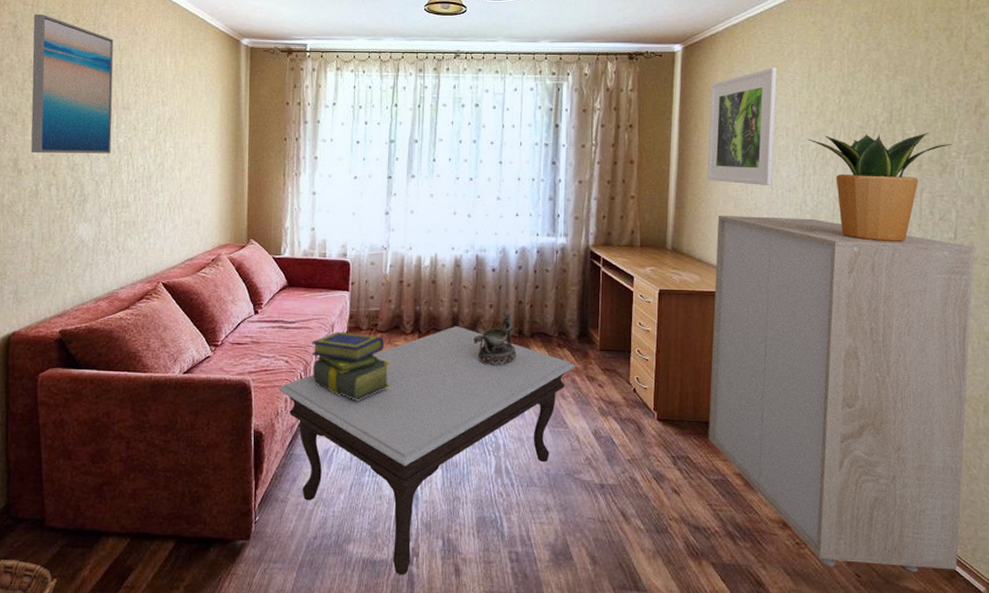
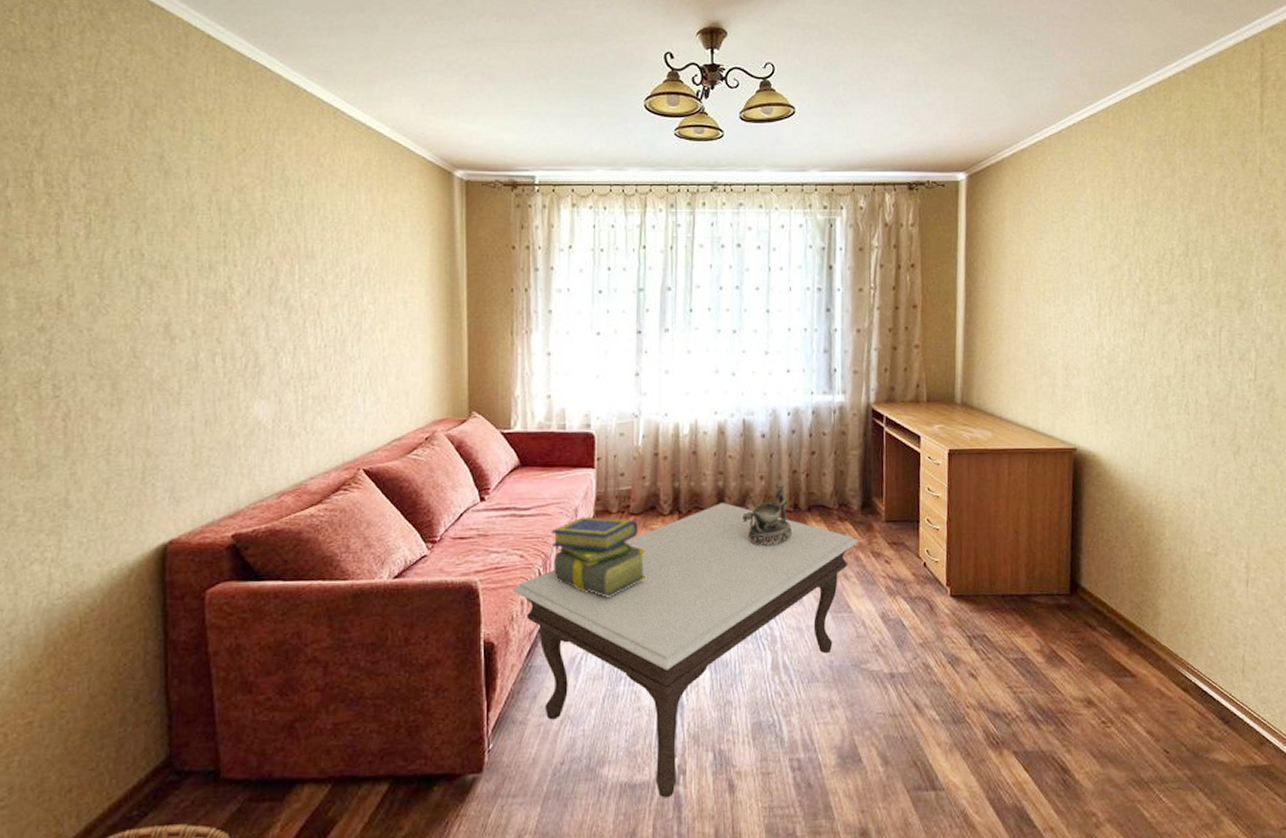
wall art: present [31,13,114,154] -> none [185,141,293,315]
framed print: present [707,67,778,185] -> none [997,196,1069,329]
storage cabinet: present [708,216,974,572] -> none [1005,363,1275,744]
potted plant: present [807,132,952,243] -> none [1101,265,1250,387]

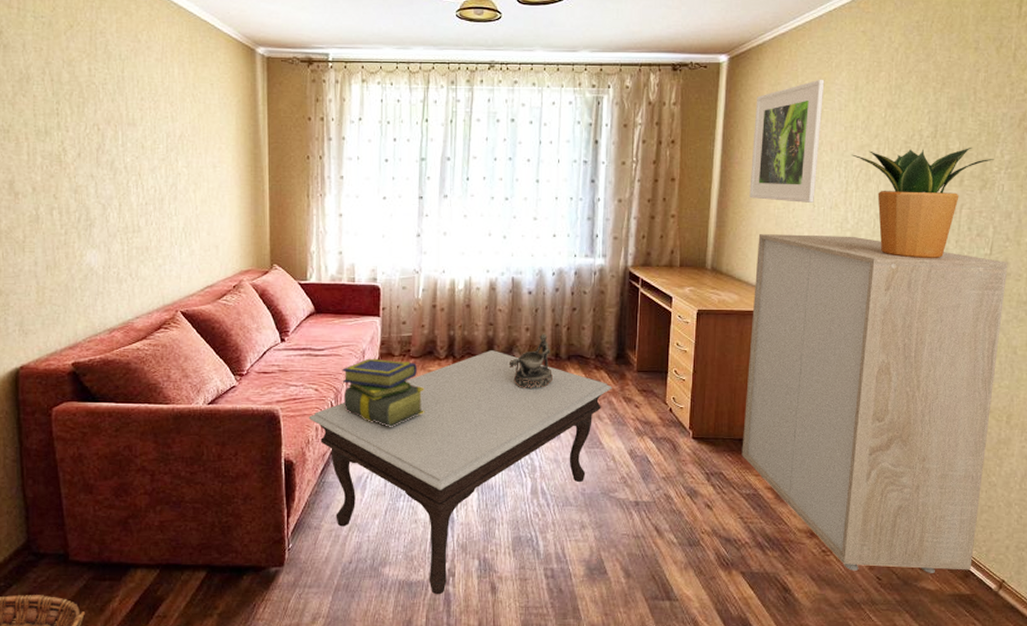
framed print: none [997,196,1069,329] -> present [749,79,825,203]
storage cabinet: none [1005,363,1275,744] -> present [741,234,1008,573]
potted plant: none [1101,265,1250,387] -> present [851,147,994,259]

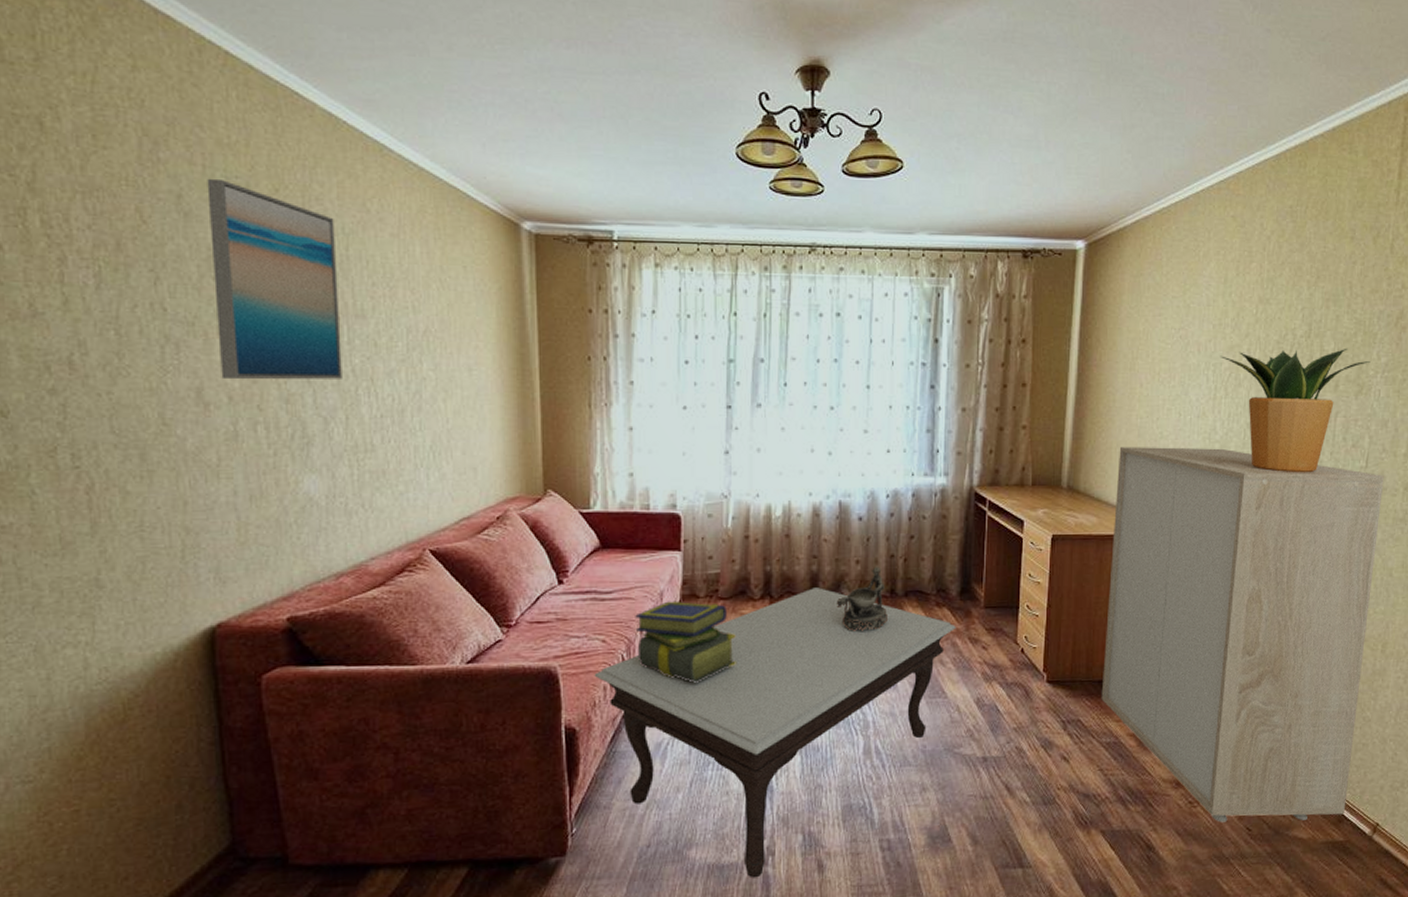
wall art: none [20,18,117,174] -> present [207,178,342,379]
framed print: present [749,79,825,203] -> none [1109,270,1192,411]

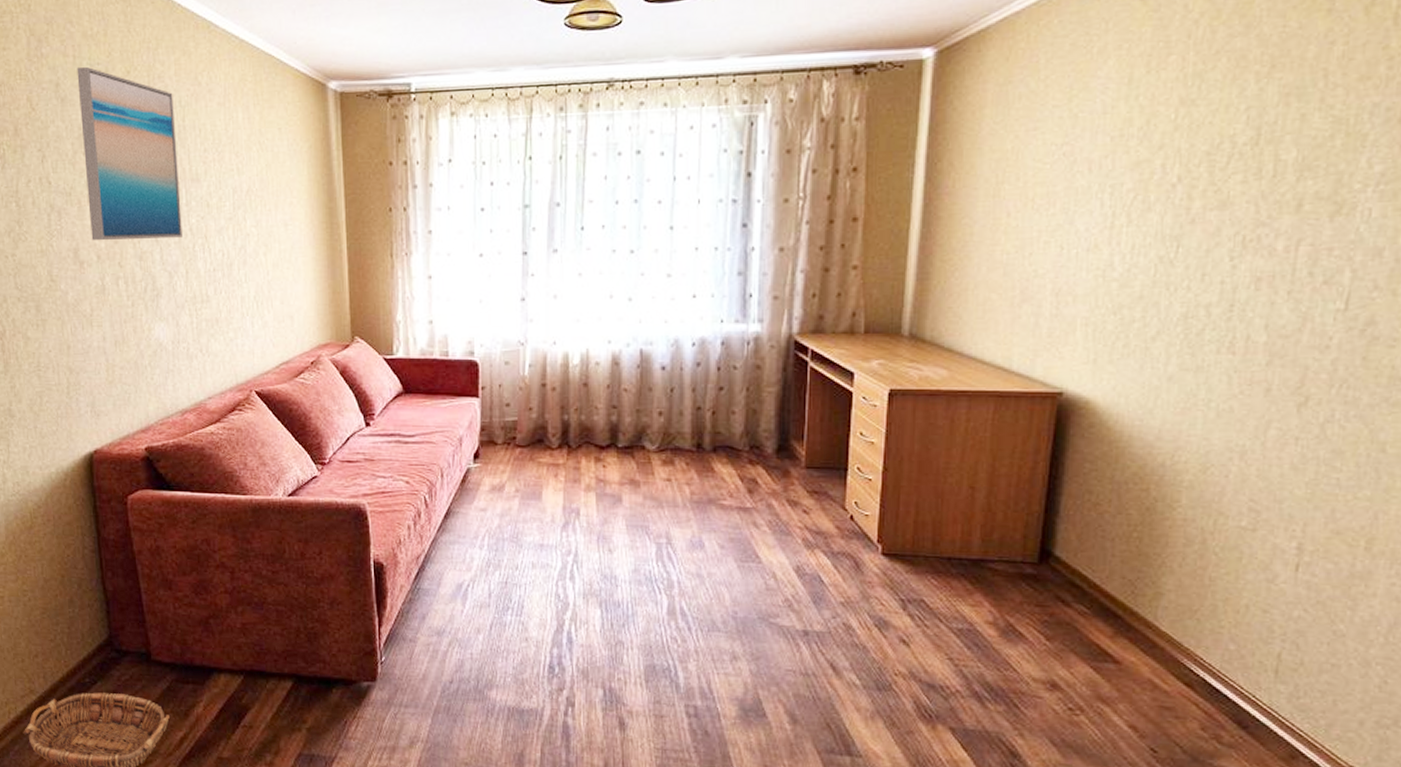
coffee table: present [594,588,956,878] -> none [399,439,772,727]
stack of books: present [635,601,737,683] -> none [436,446,535,528]
decorative bowl: present [837,566,887,631] -> none [638,418,693,486]
storage cabinet: present [1101,447,1384,822] -> none [951,287,1375,750]
potted plant: present [1220,348,1370,473] -> none [1120,155,1356,318]

